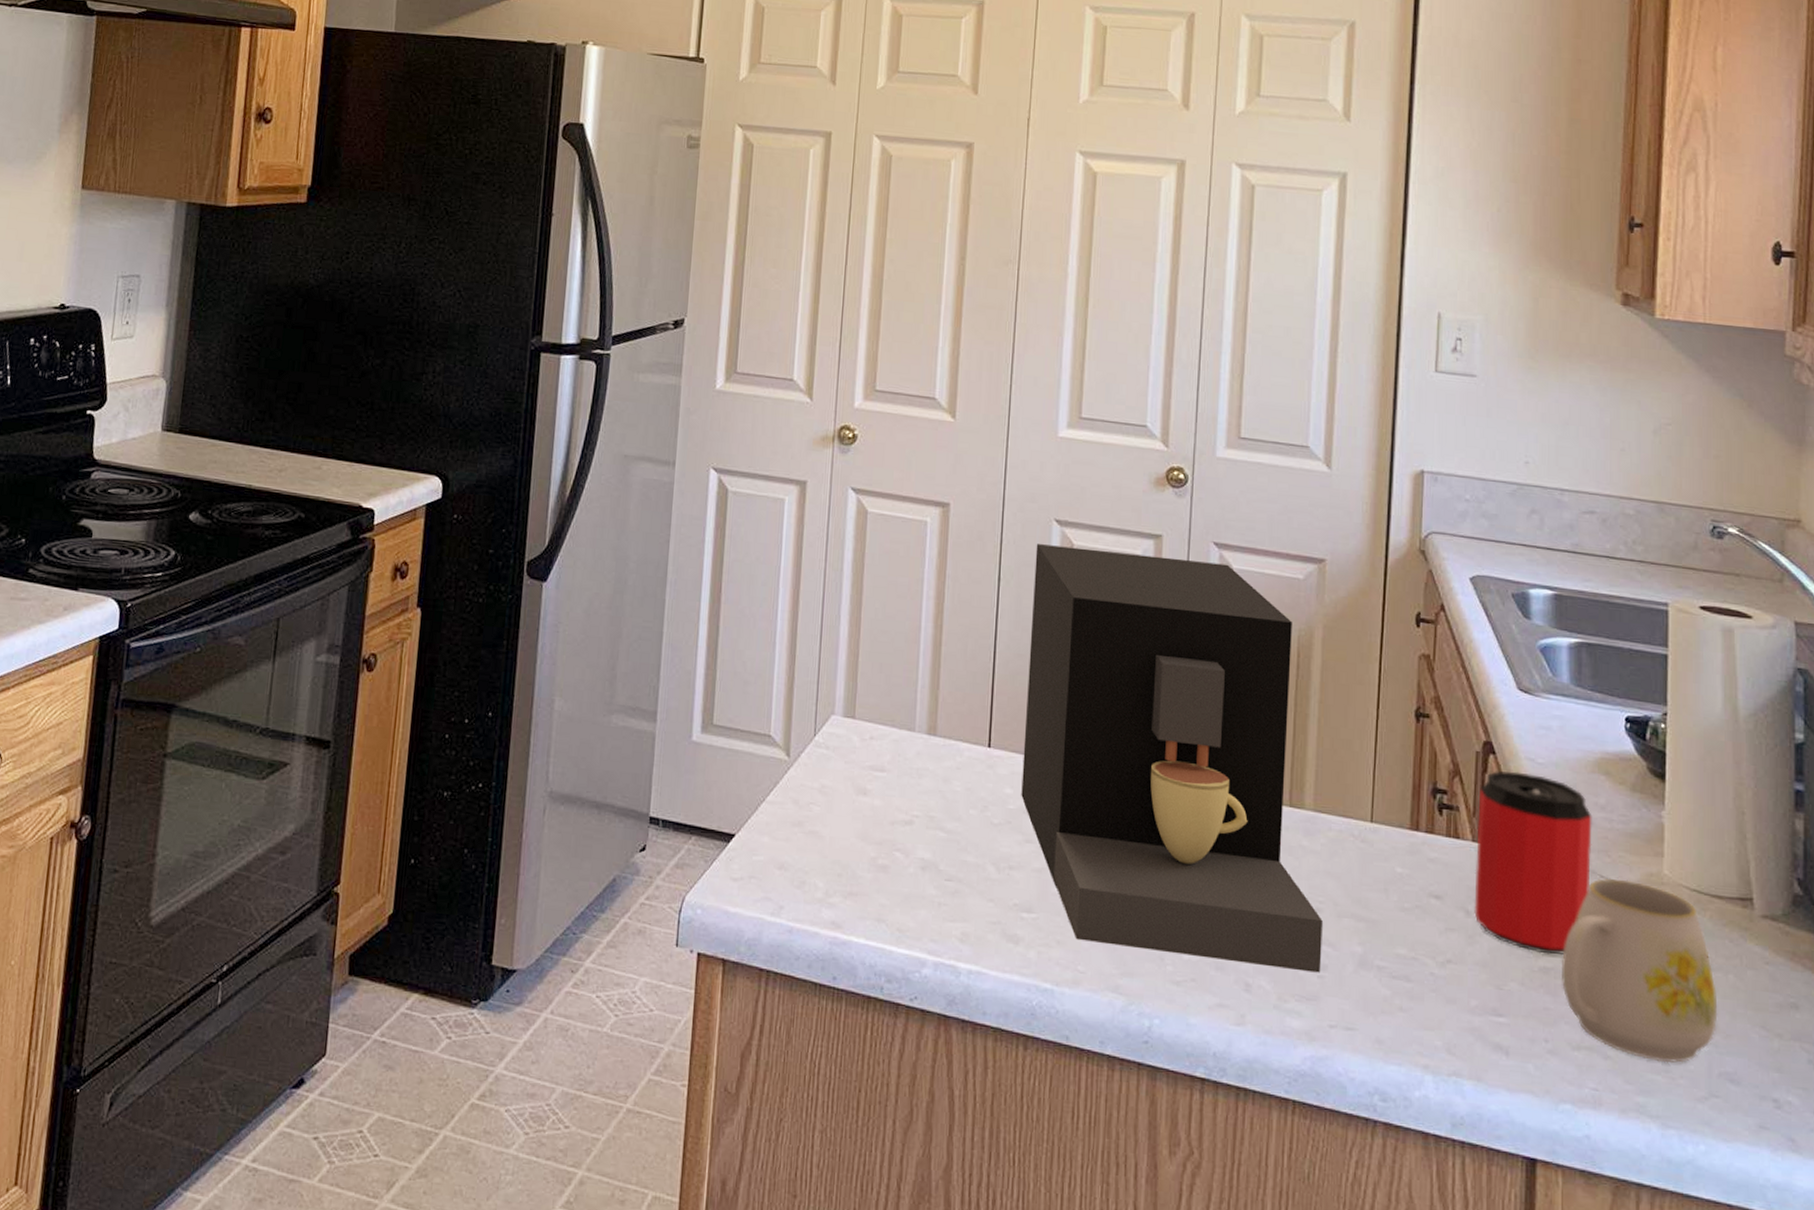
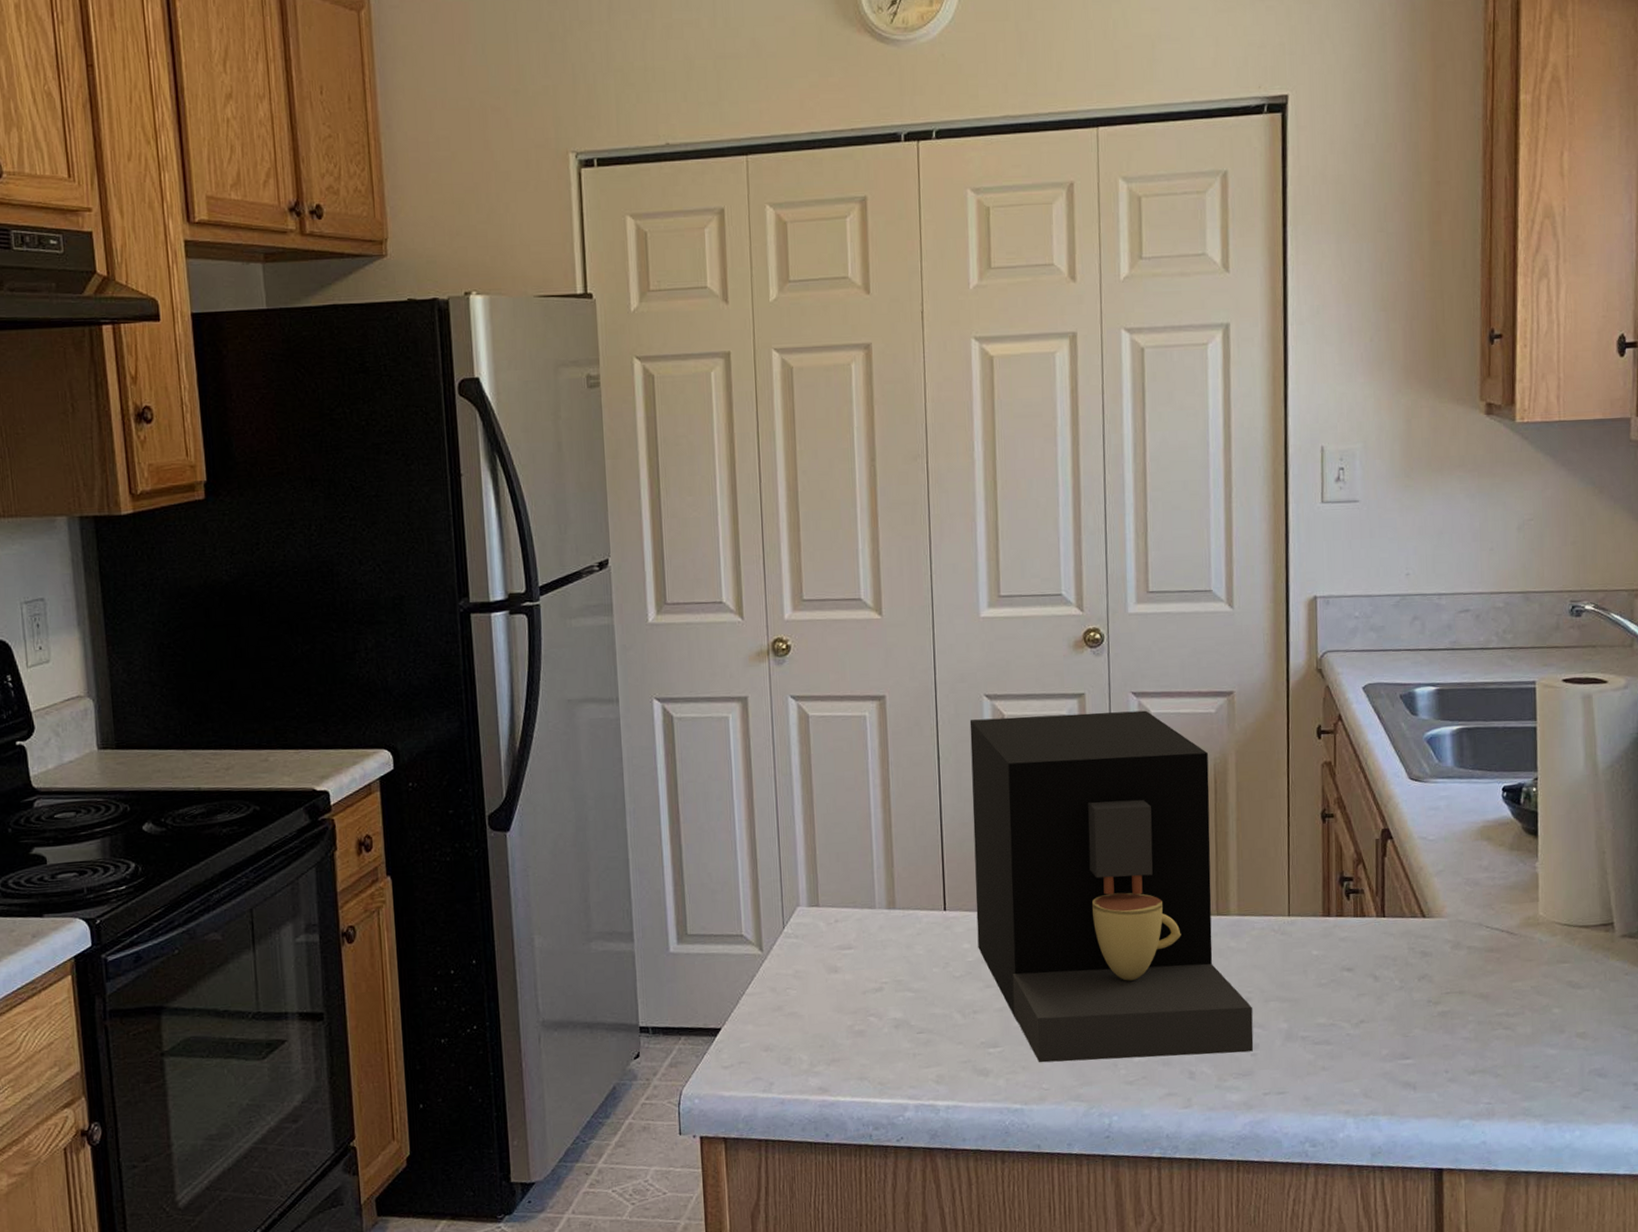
can: present [1474,770,1592,956] -> none [1380,850,1478,1001]
mug: present [1562,878,1718,1064] -> none [1457,926,1587,1072]

